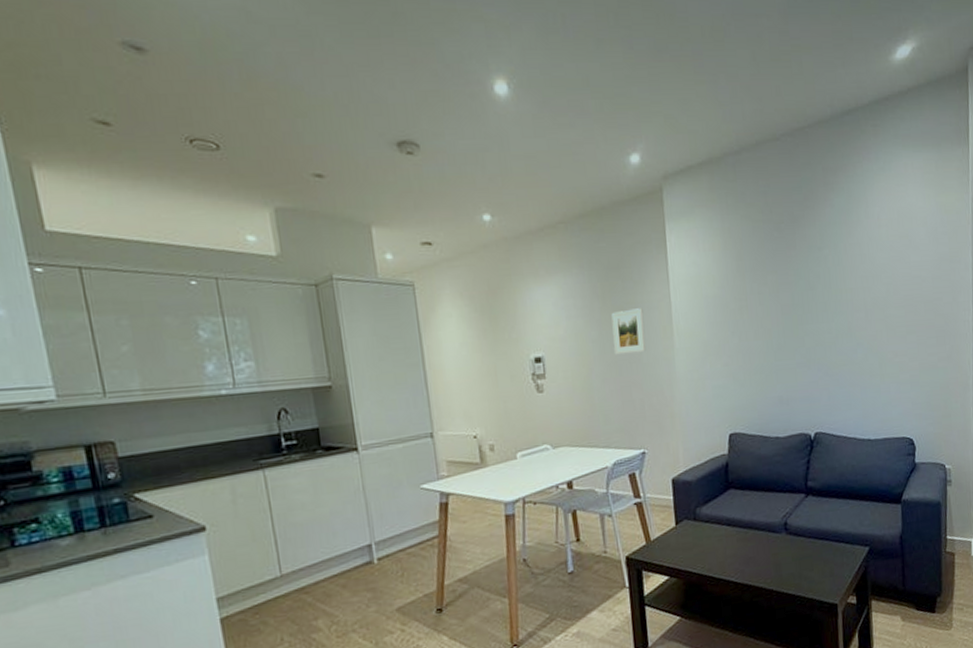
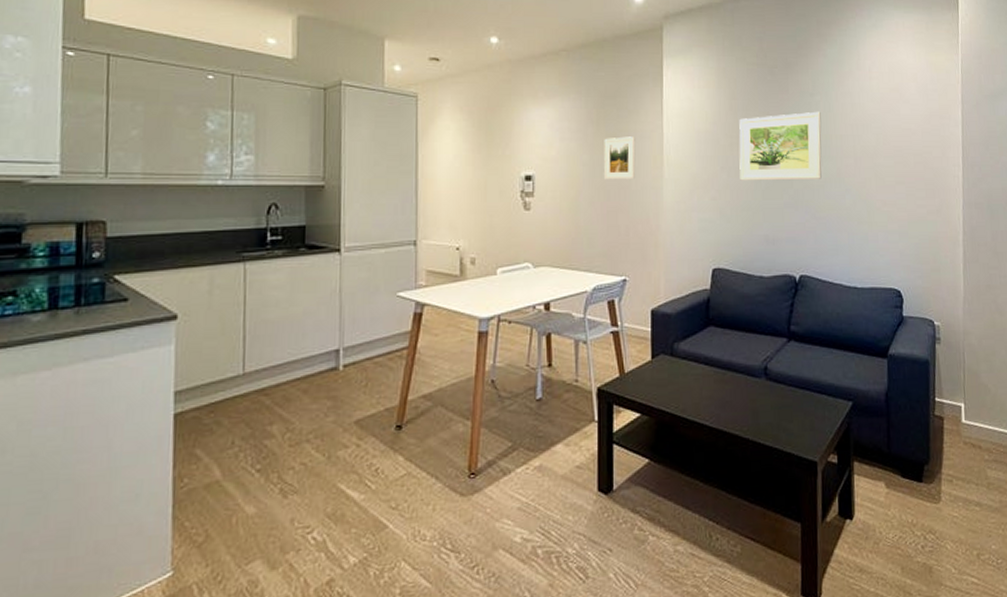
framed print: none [747,265,833,344] -> present [739,111,822,181]

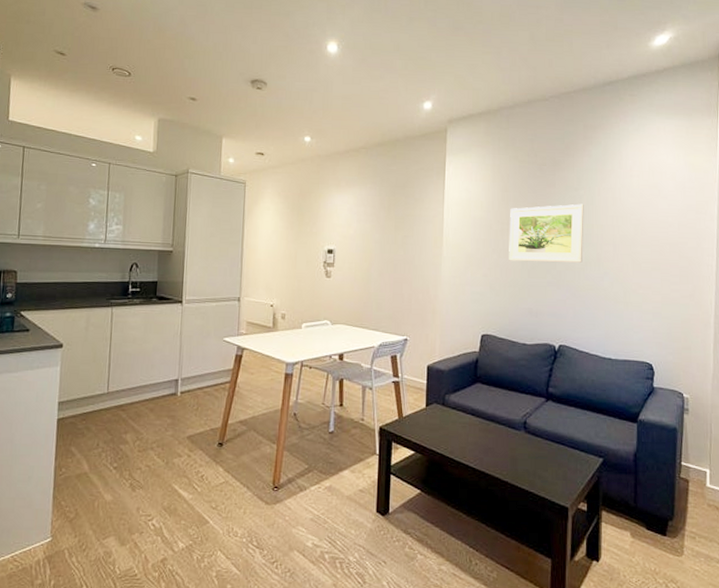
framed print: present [604,136,636,180] -> none [393,220,420,256]

